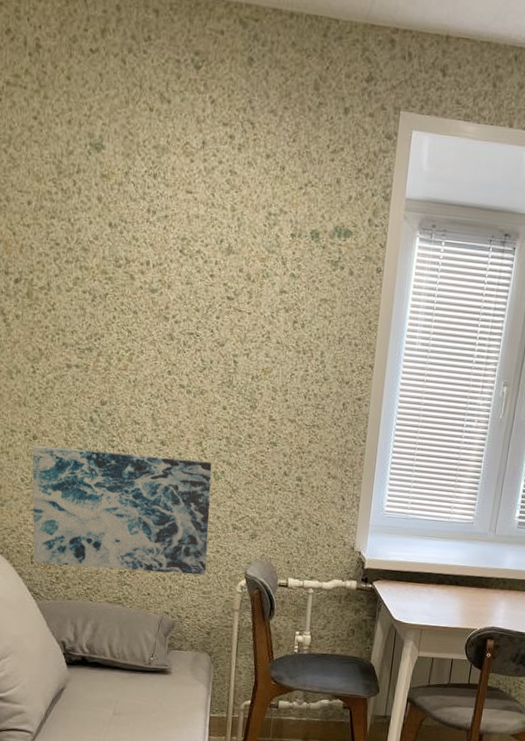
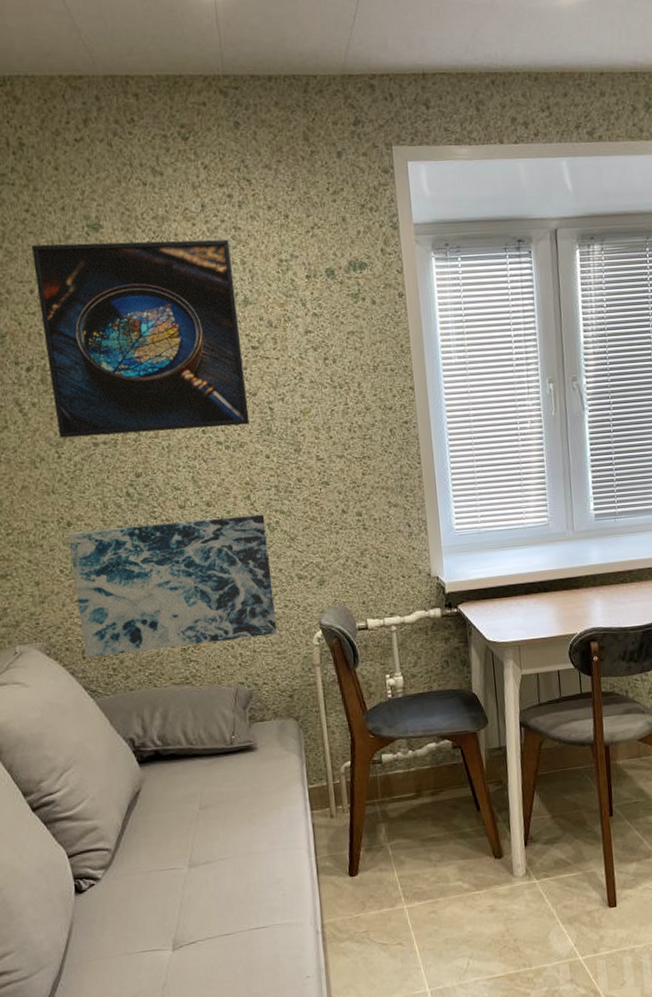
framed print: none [34,155,223,374] -> present [32,239,250,438]

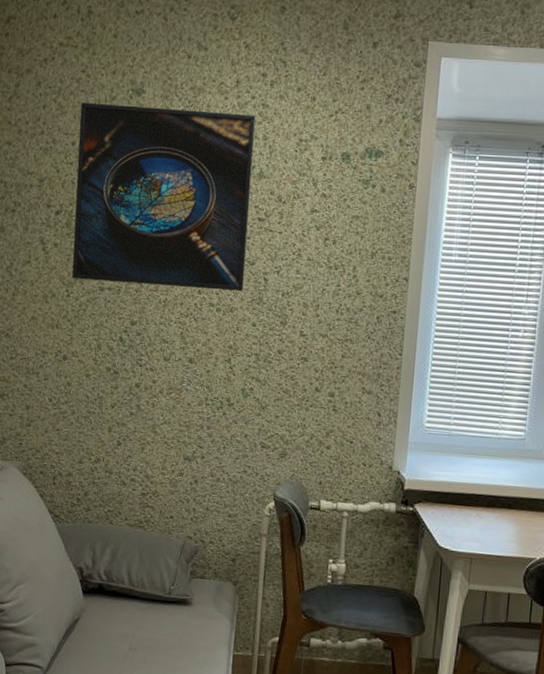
wall art: present [68,514,277,658] -> none [56,365,241,498]

